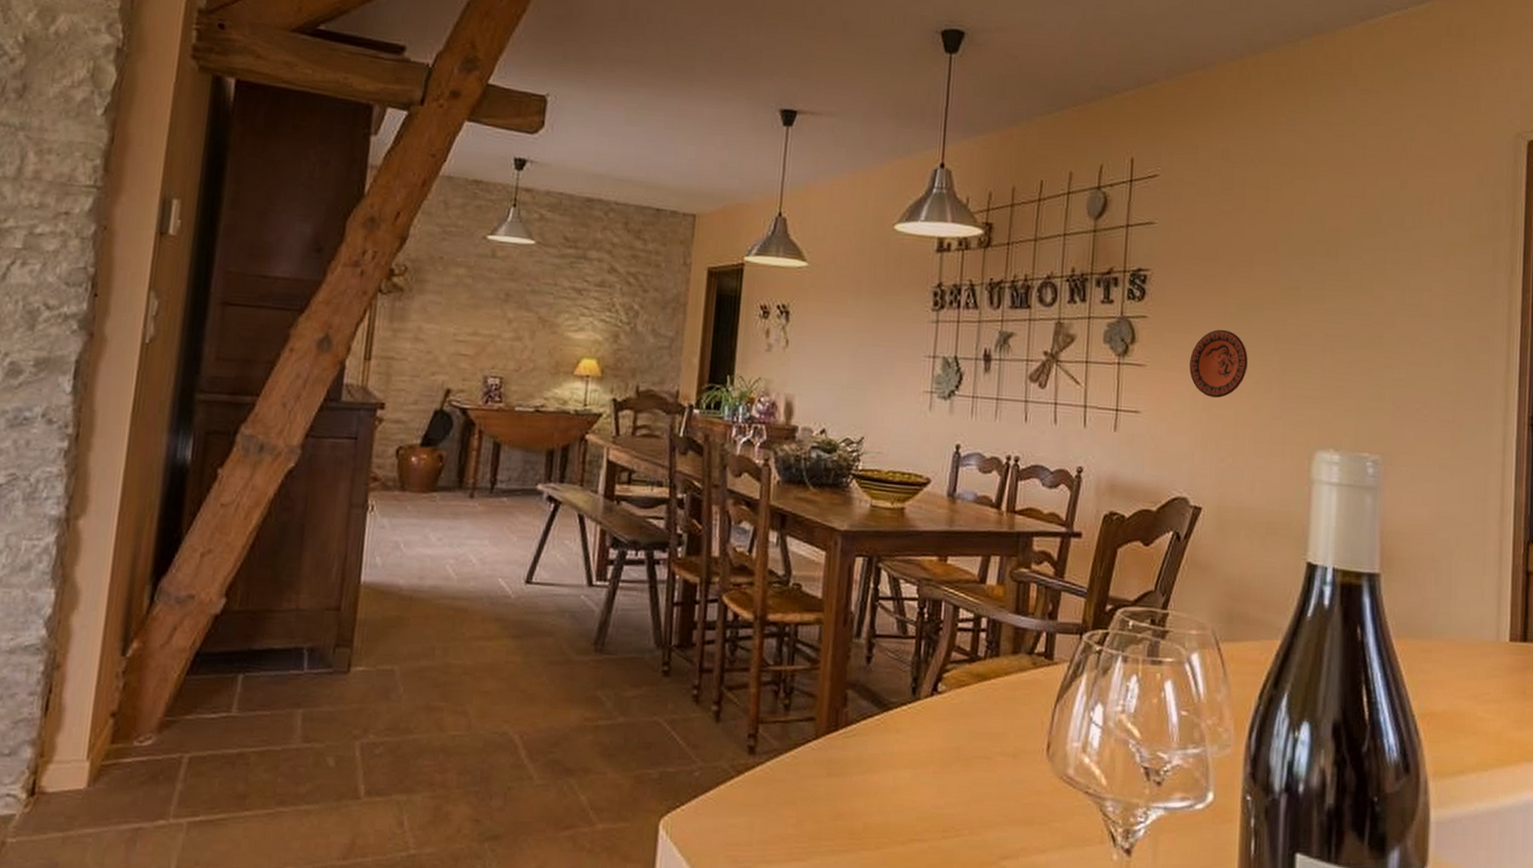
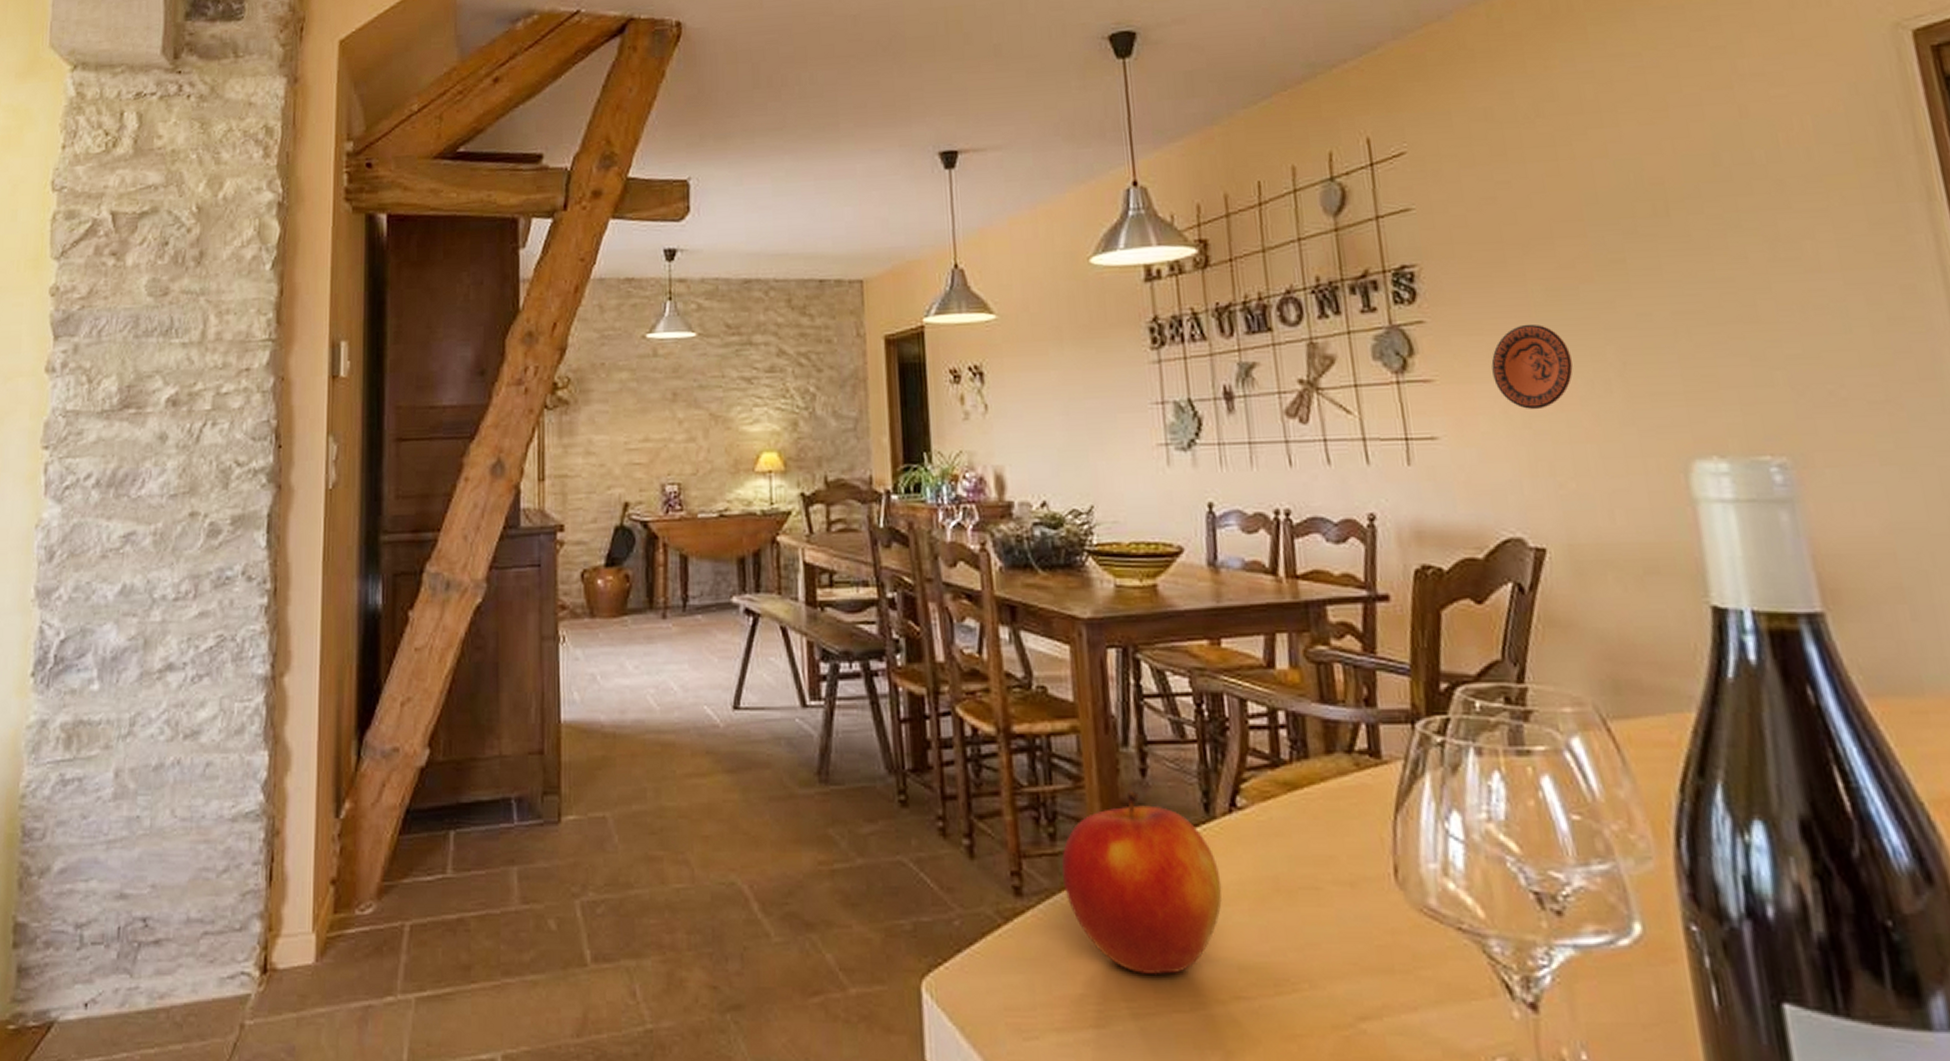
apple: none [789,673,916,821] -> present [1061,789,1222,976]

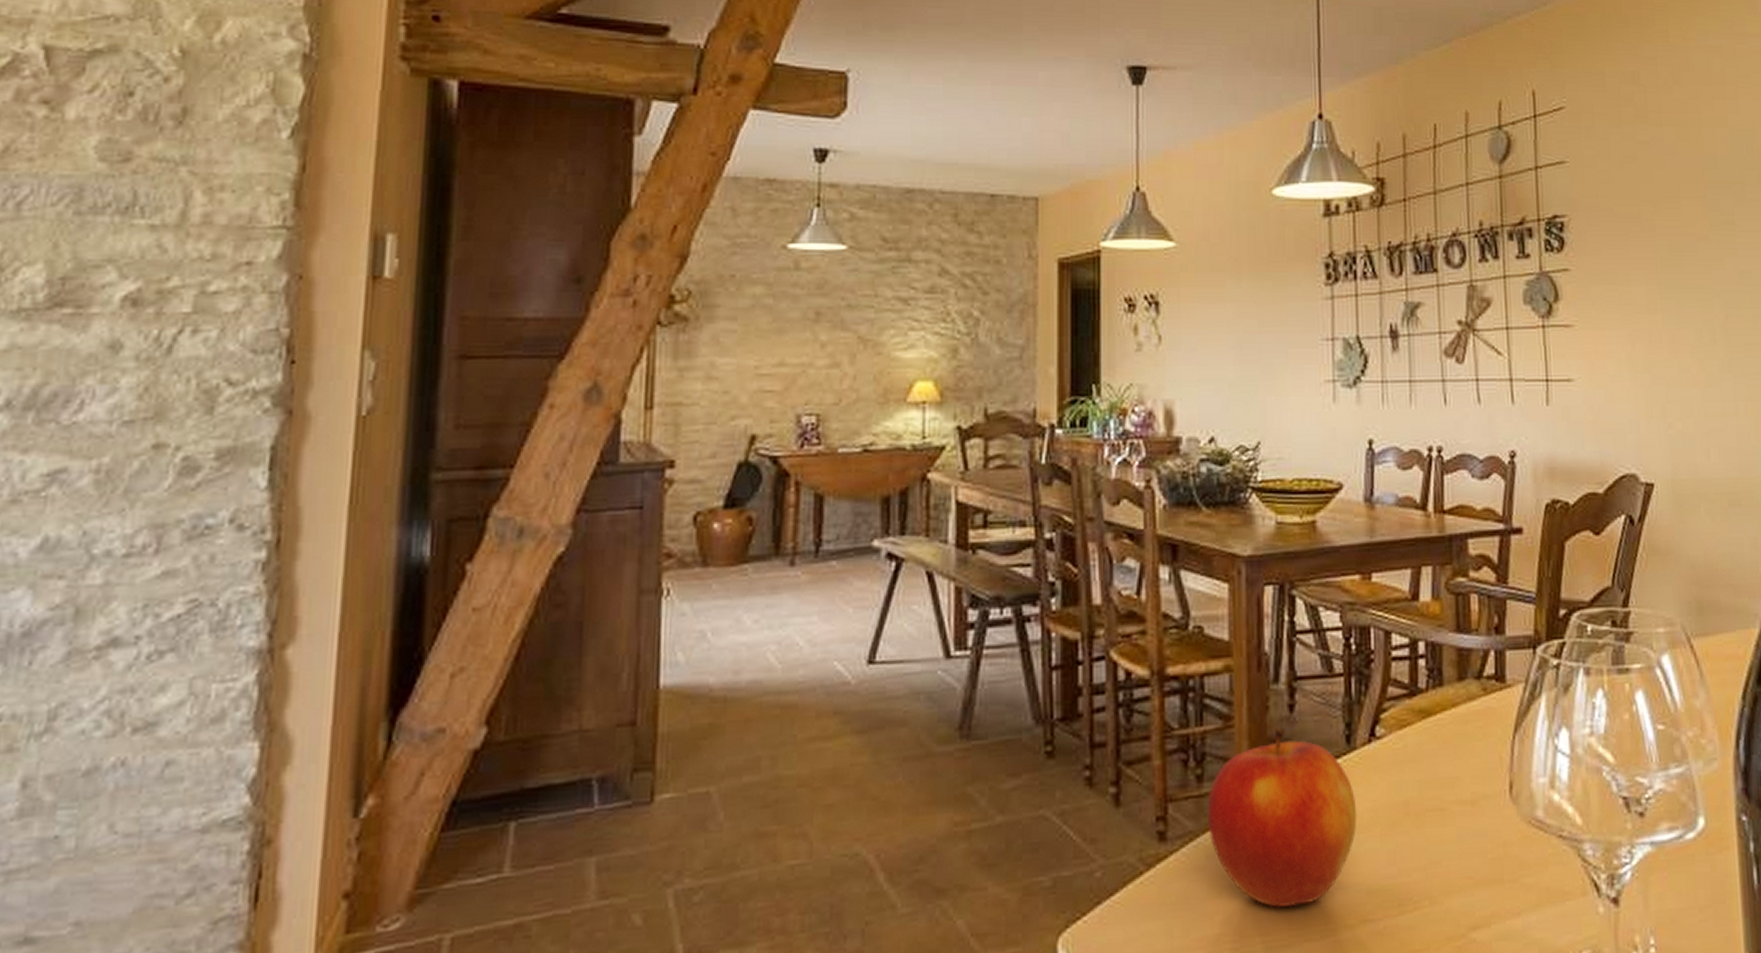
decorative plate: present [1491,324,1573,410] -> none [1622,276,1687,356]

